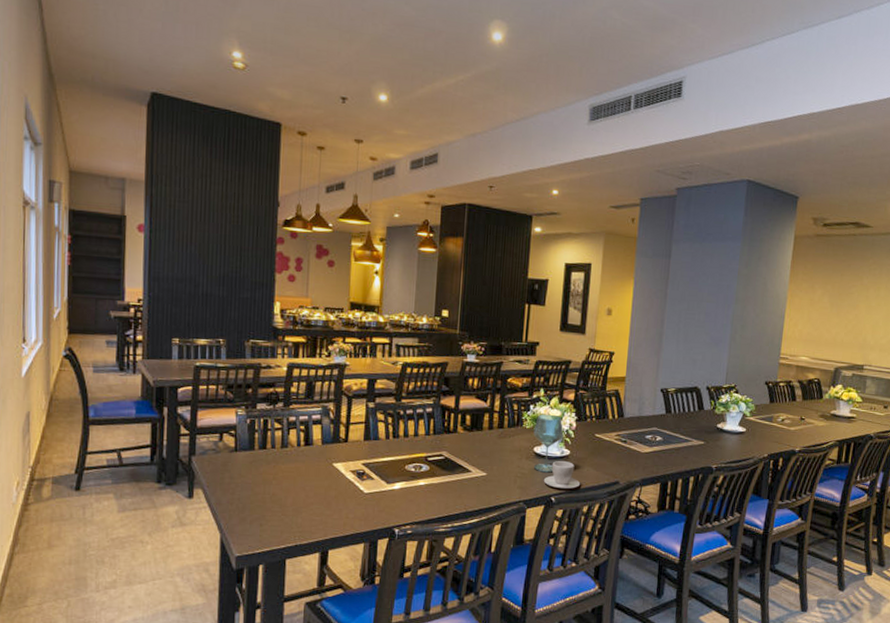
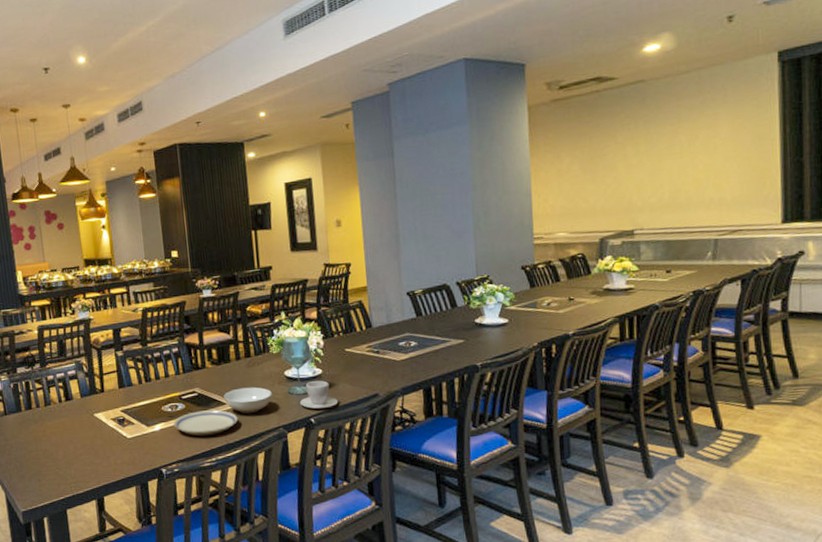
plate: none [414,475,481,501] -> present [173,410,238,436]
bowl: none [470,457,518,485] -> present [223,387,272,414]

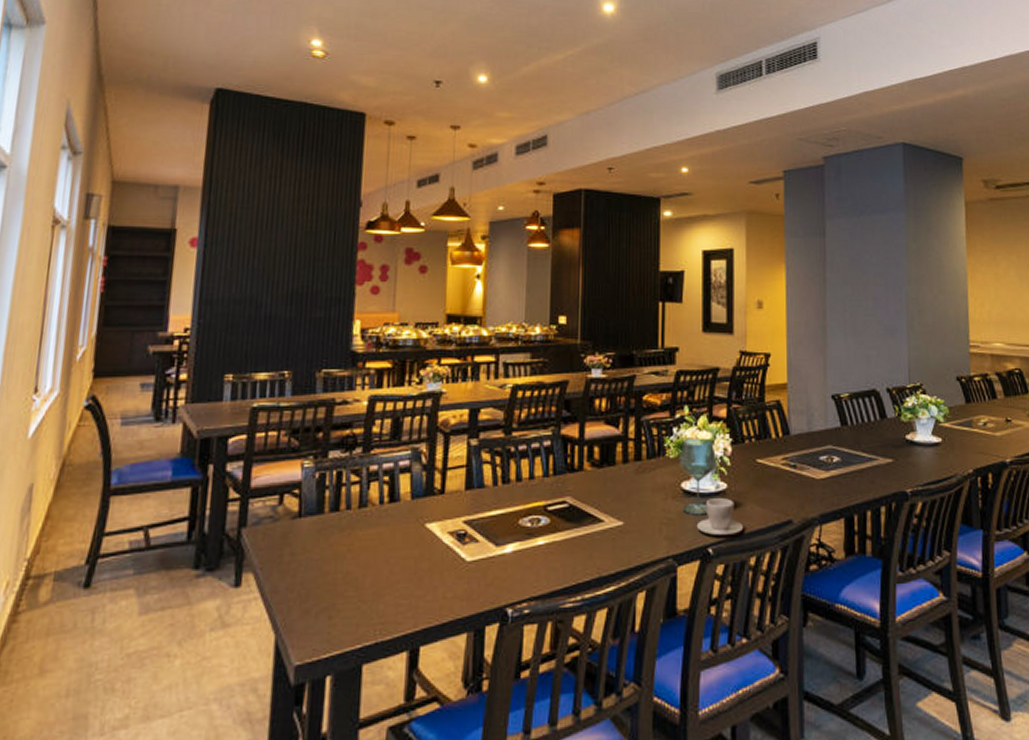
plate: present [173,410,238,436] -> none [531,528,617,564]
bowl: present [223,387,272,414] -> none [602,500,663,537]

